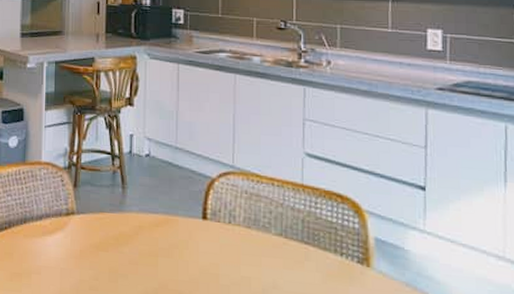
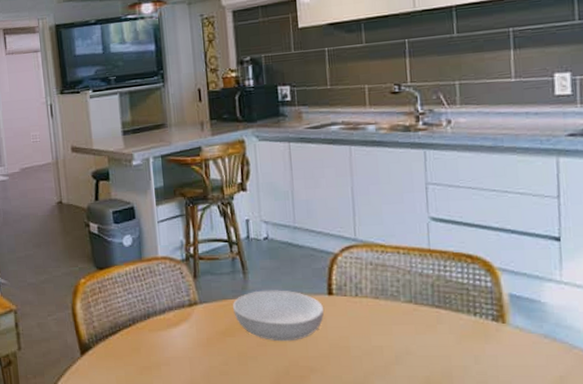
serving bowl: none [109,207,198,263] -> present [233,290,325,342]

